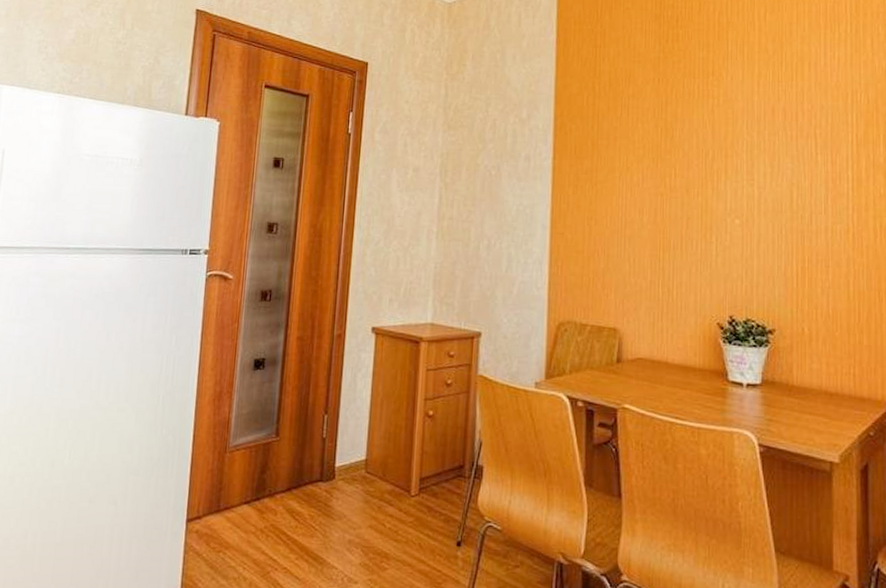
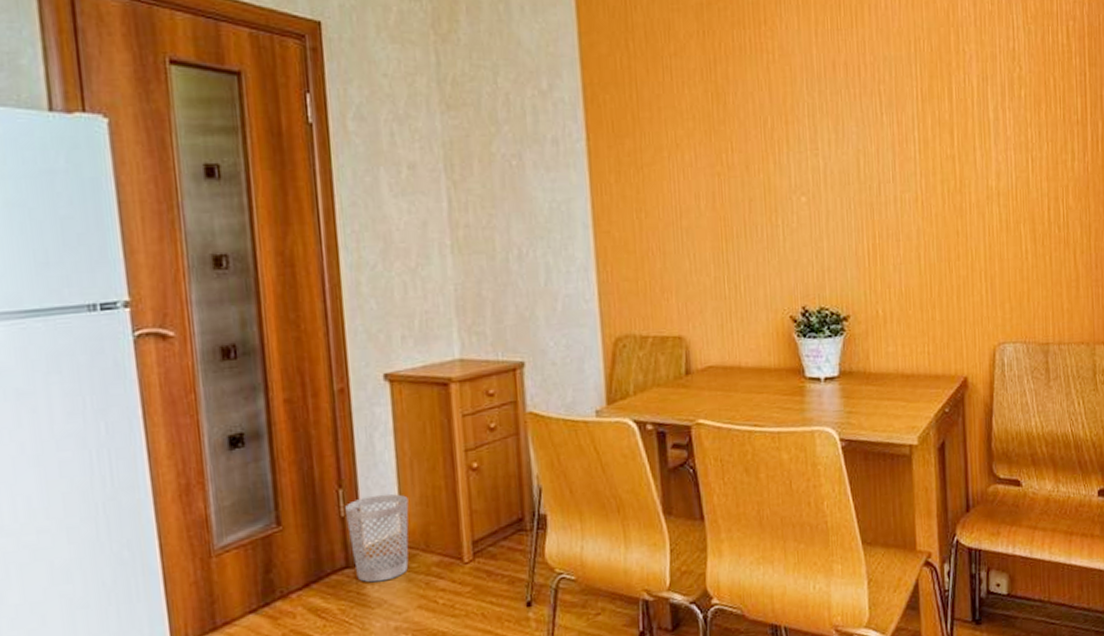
wastebasket: none [326,424,375,499] -> present [345,493,409,583]

